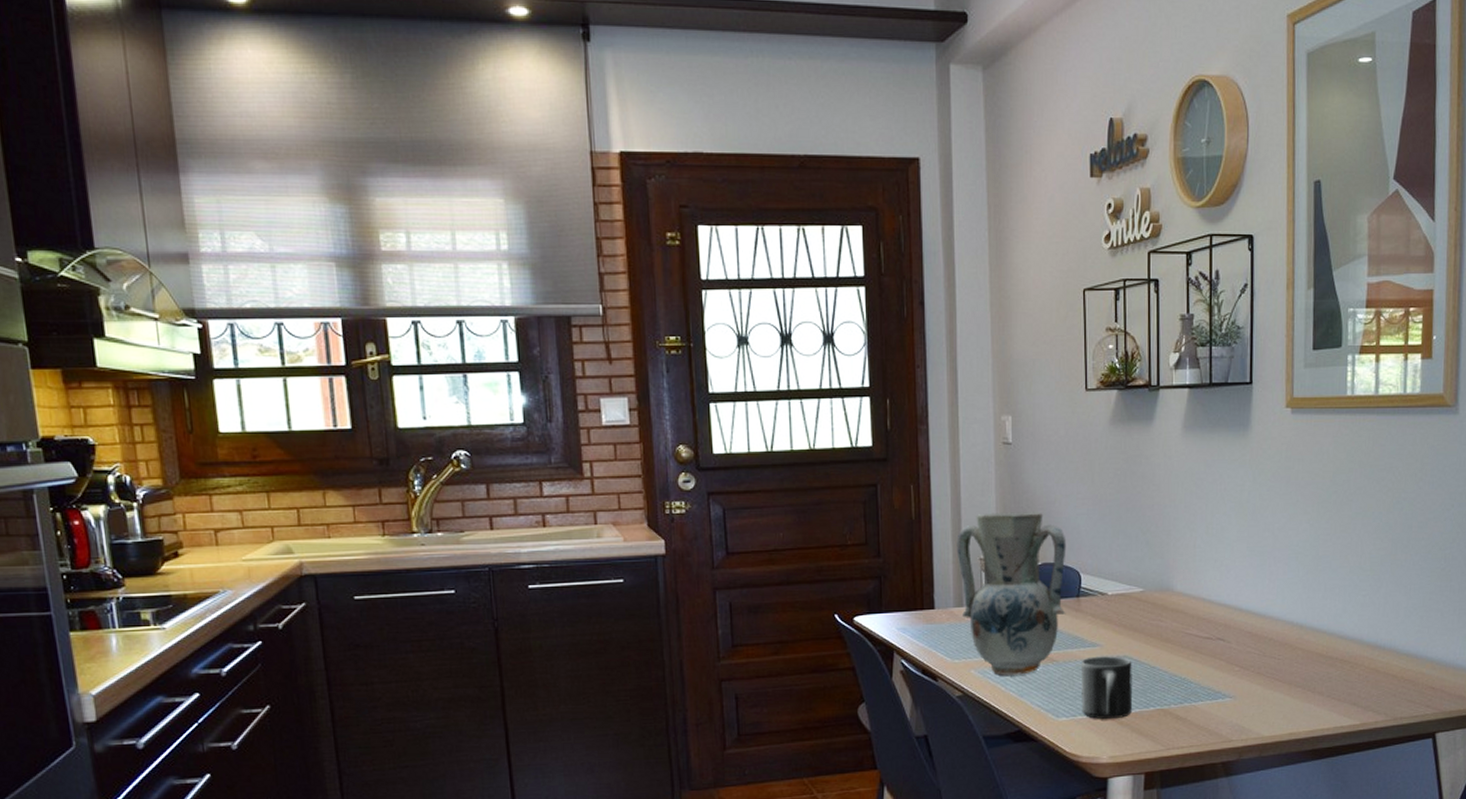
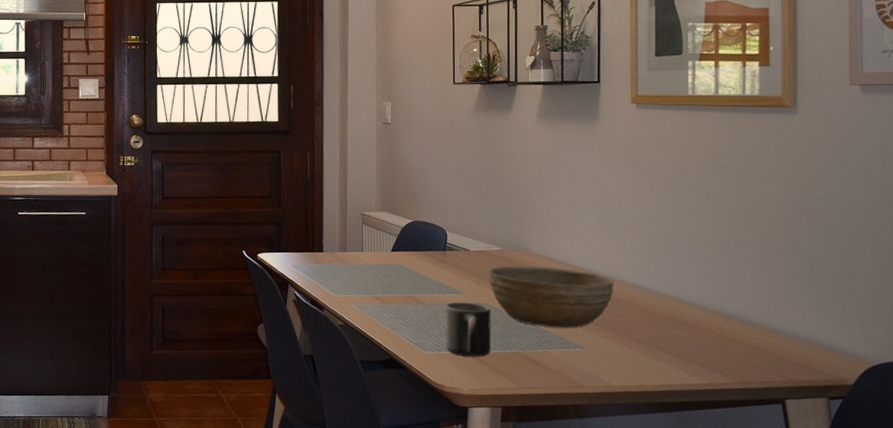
vase: present [956,512,1066,676] -> none [343,178,435,312]
bowl: none [1129,607,1265,677] -> present [488,266,614,328]

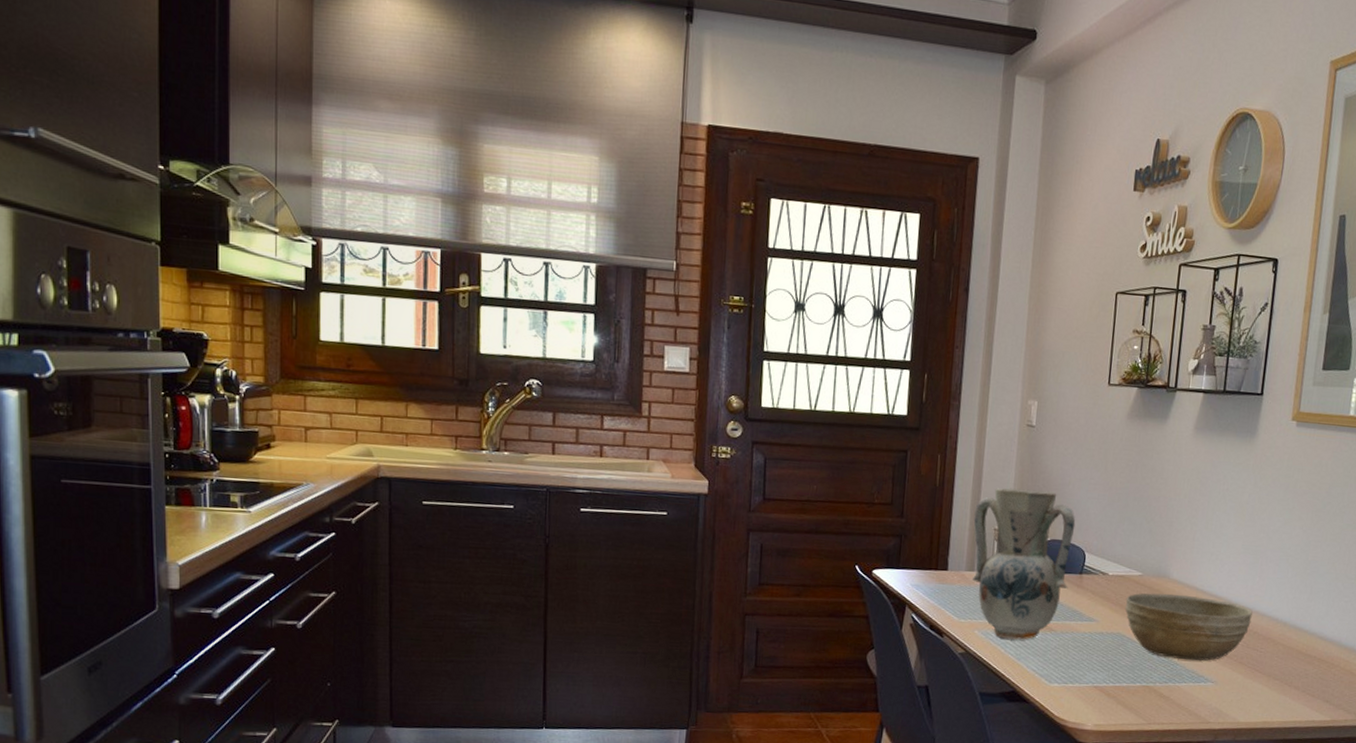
vase: none [343,178,435,312] -> present [971,488,1076,640]
mug: present [445,302,491,357] -> none [1073,630,1125,691]

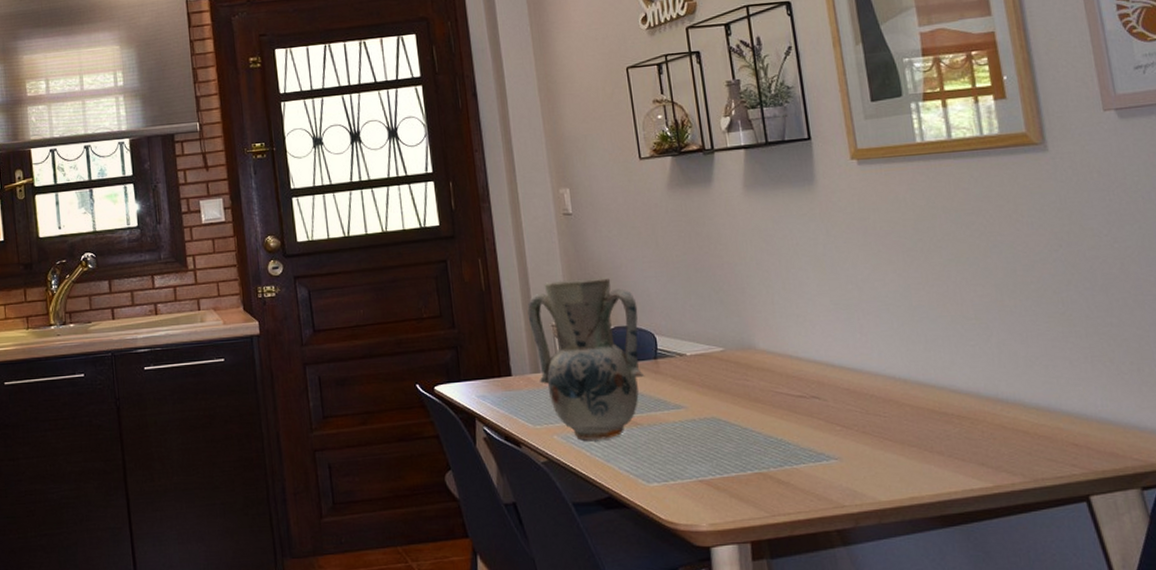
bowl: present [1124,593,1253,661] -> none [712,365,864,438]

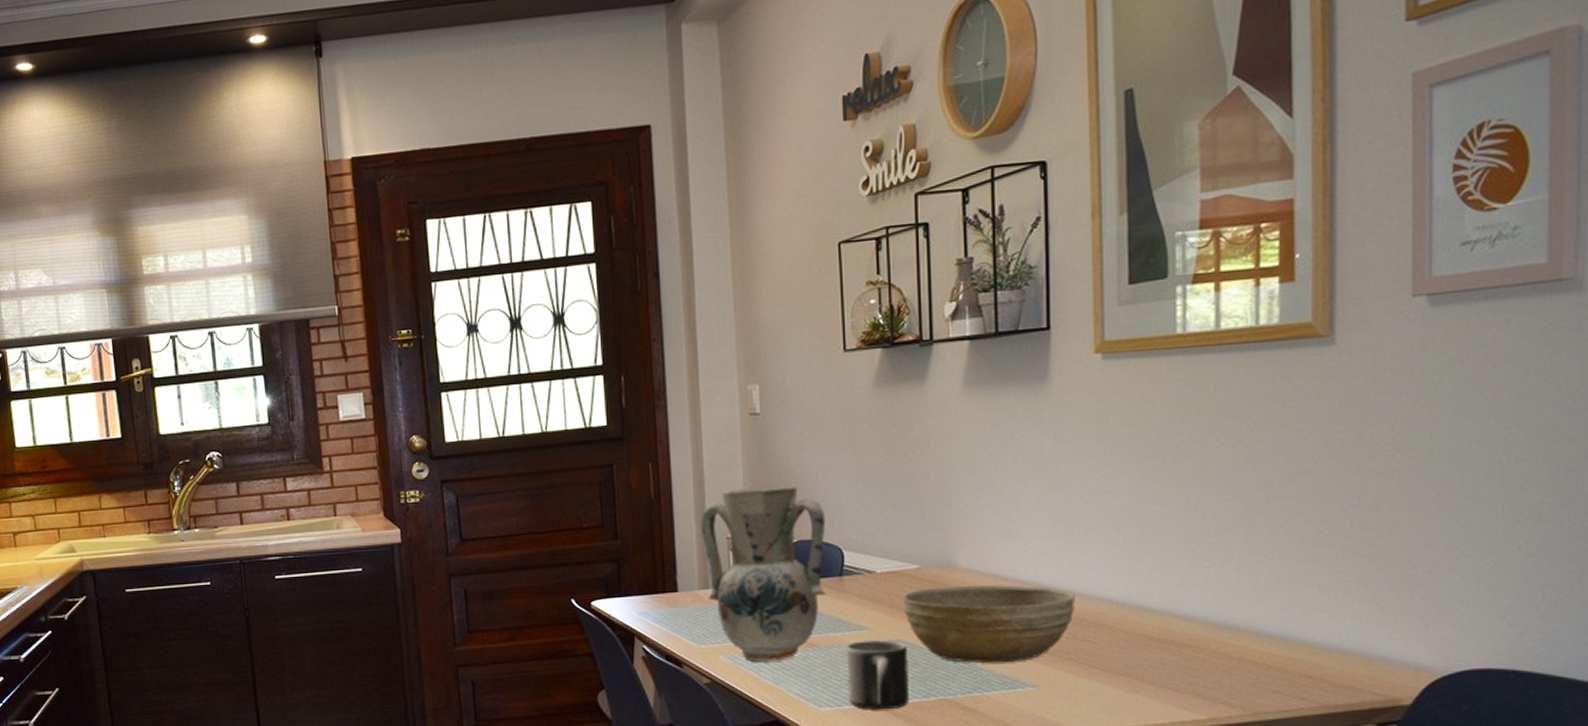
mug: none [666,418,728,485] -> present [845,640,909,710]
bowl: none [712,365,864,438] -> present [902,584,1075,663]

